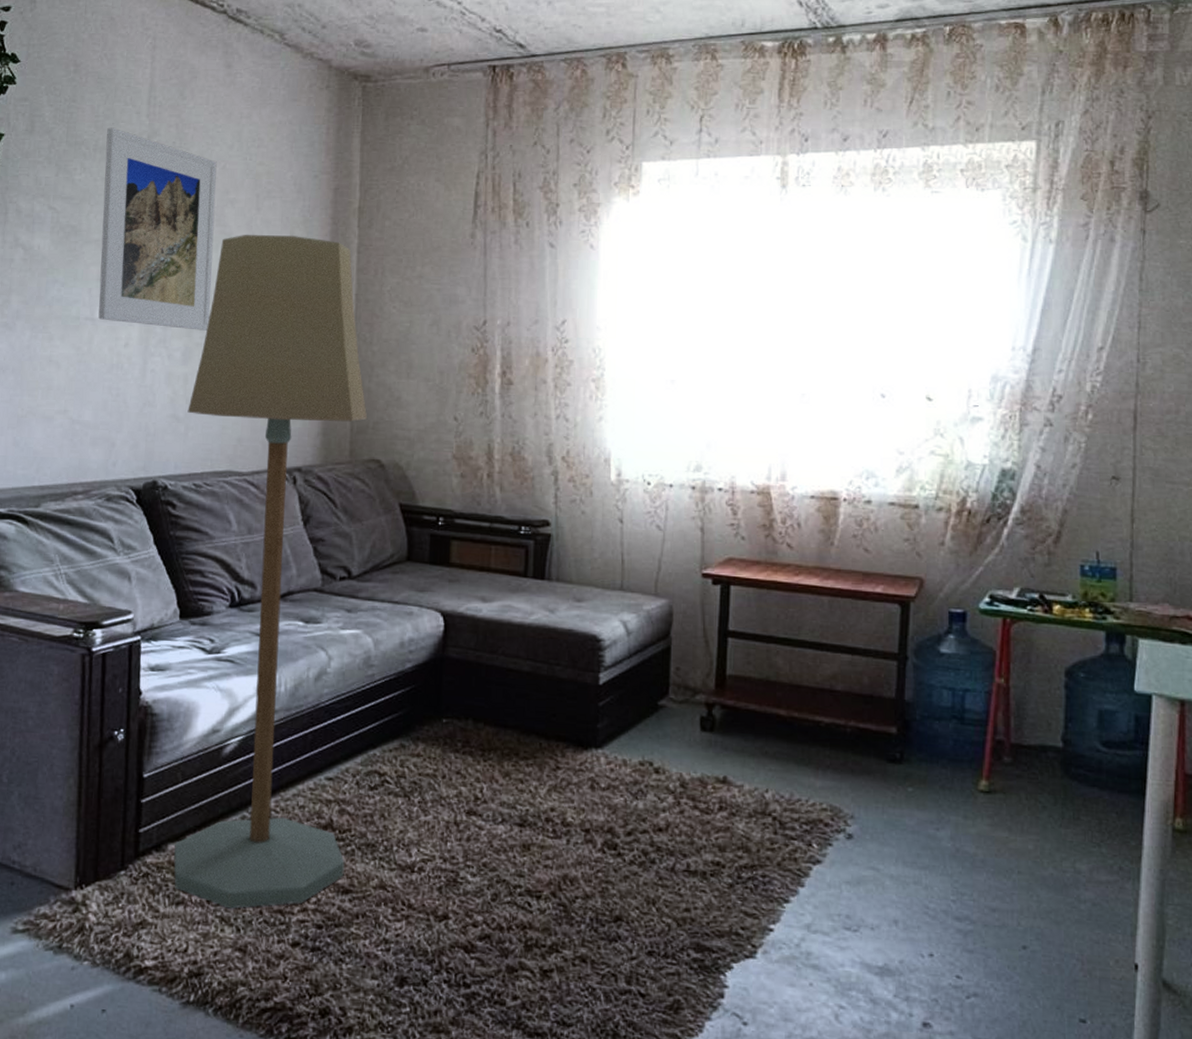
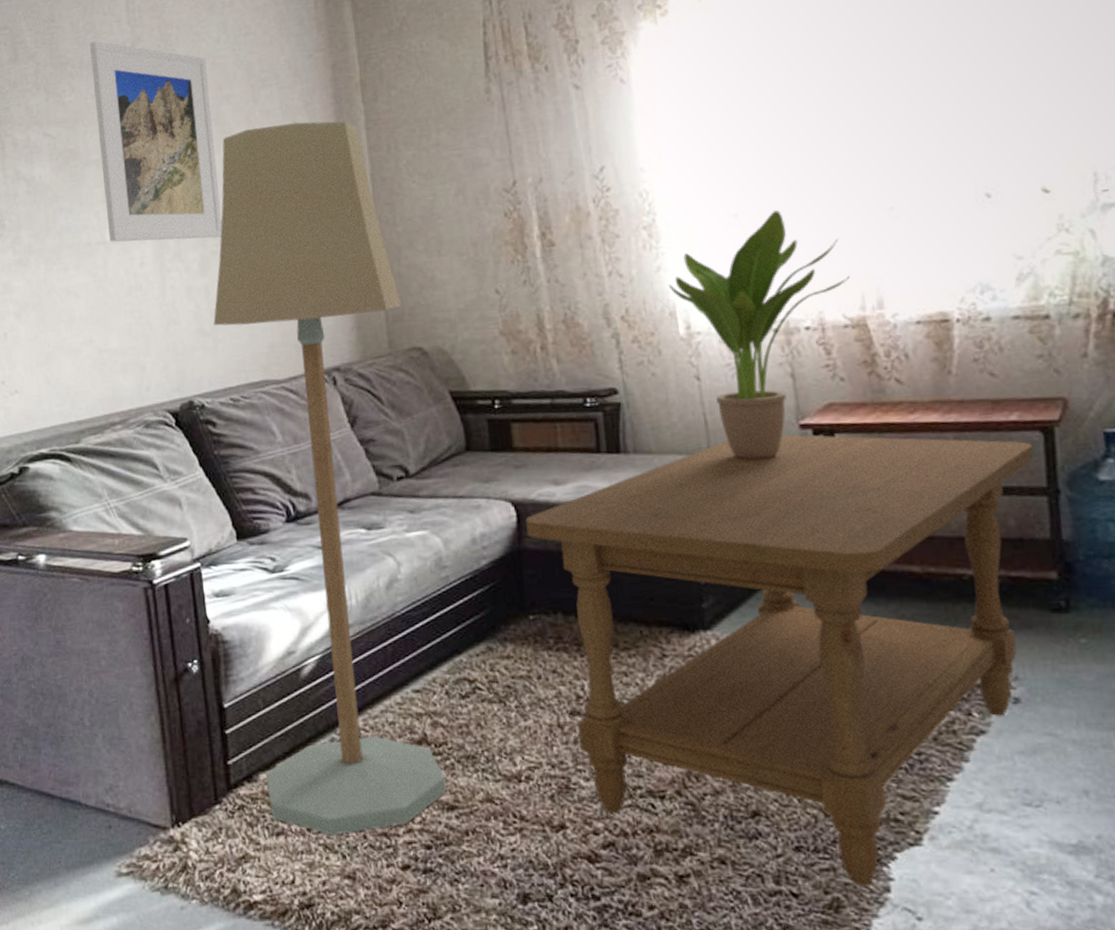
coffee table: none [451,580,890,992] -> present [525,434,1034,887]
potted plant: none [607,382,761,601] -> present [668,210,850,460]

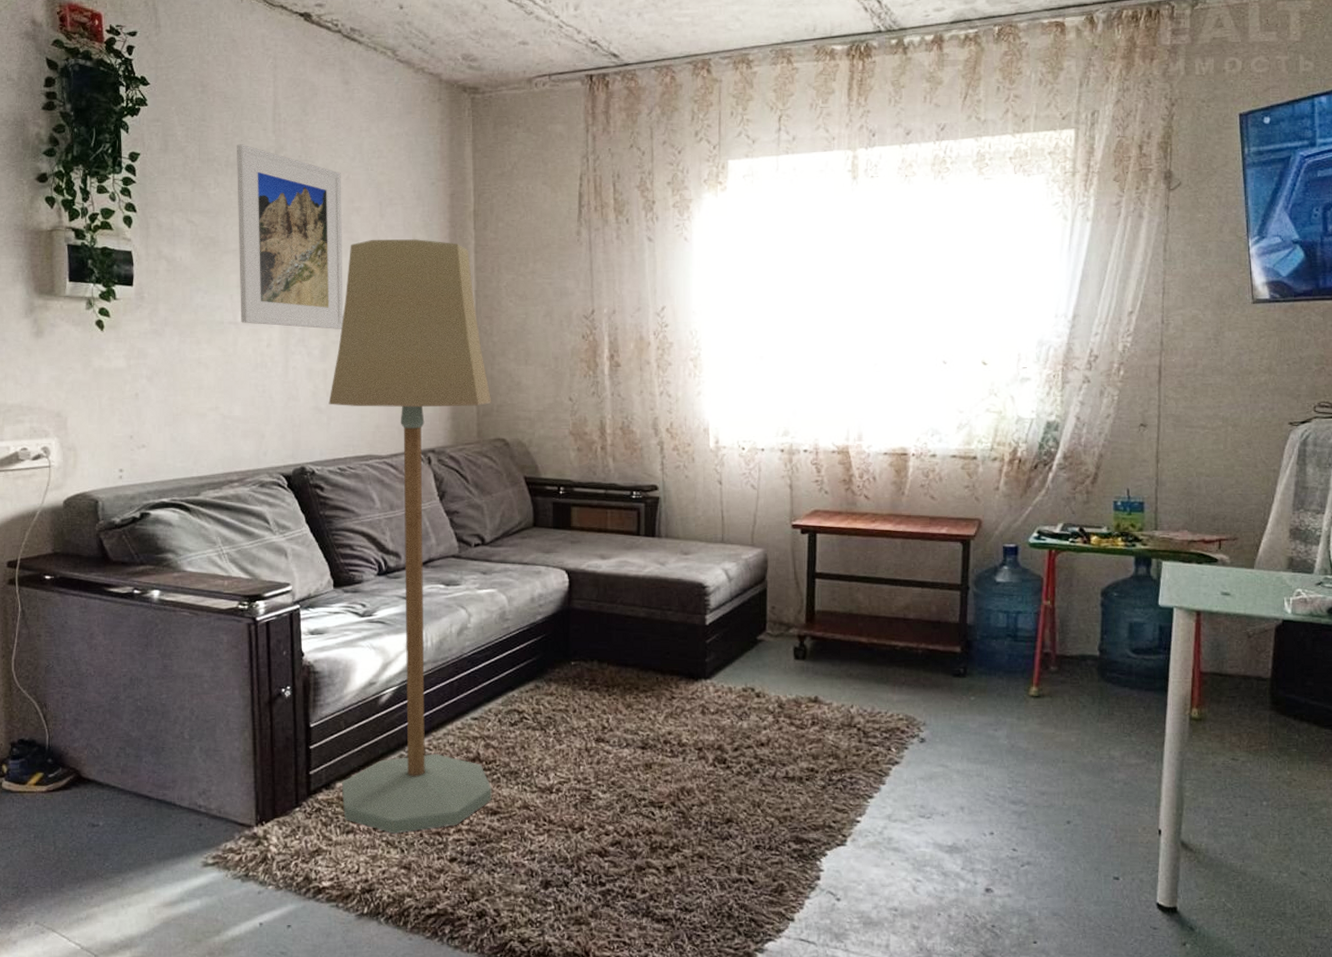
coffee table: present [525,434,1034,887] -> none [576,532,954,876]
potted plant: present [668,210,850,460] -> none [705,357,840,550]

